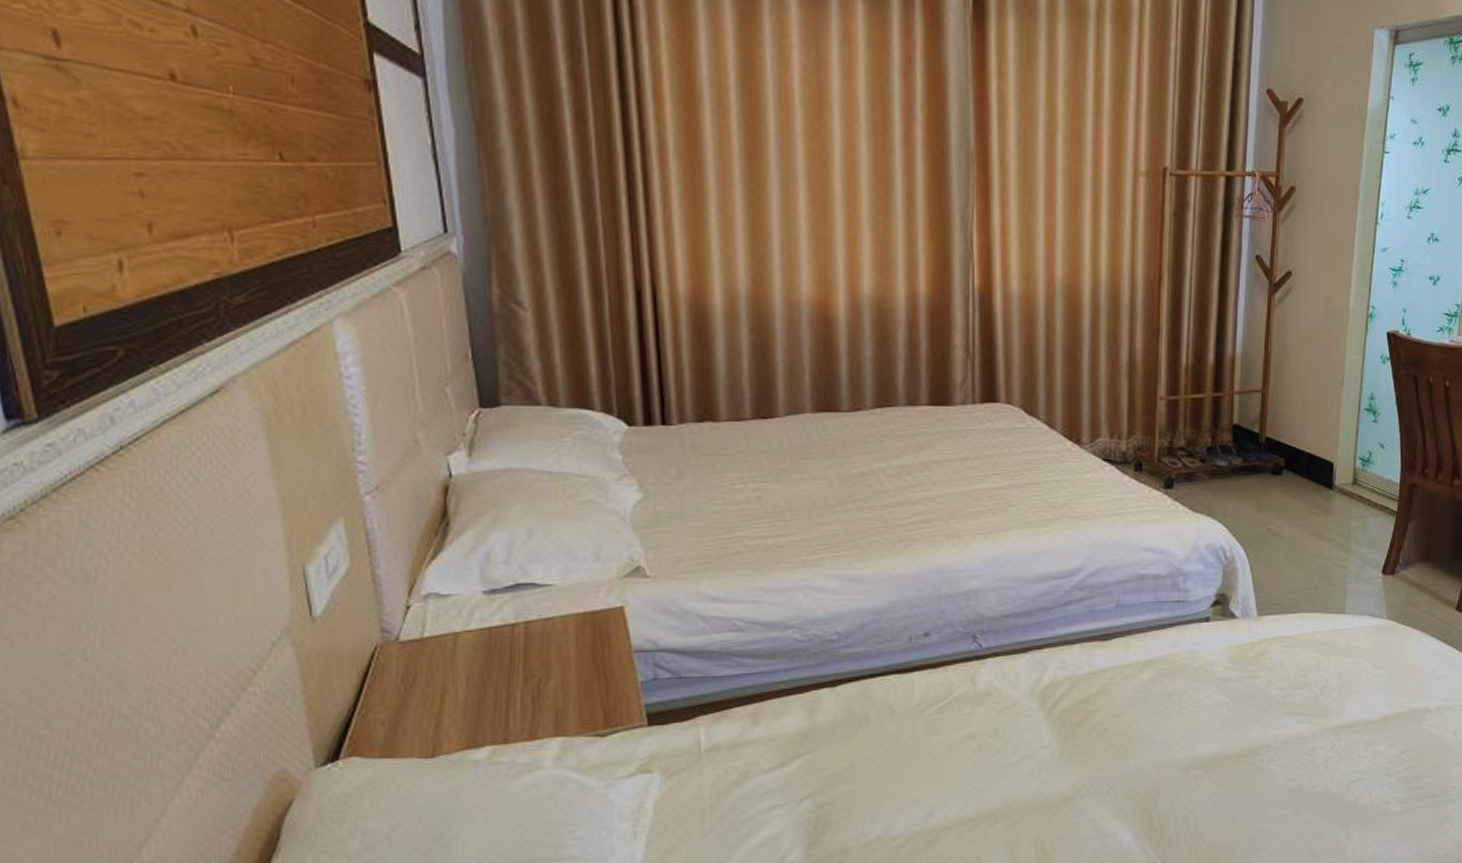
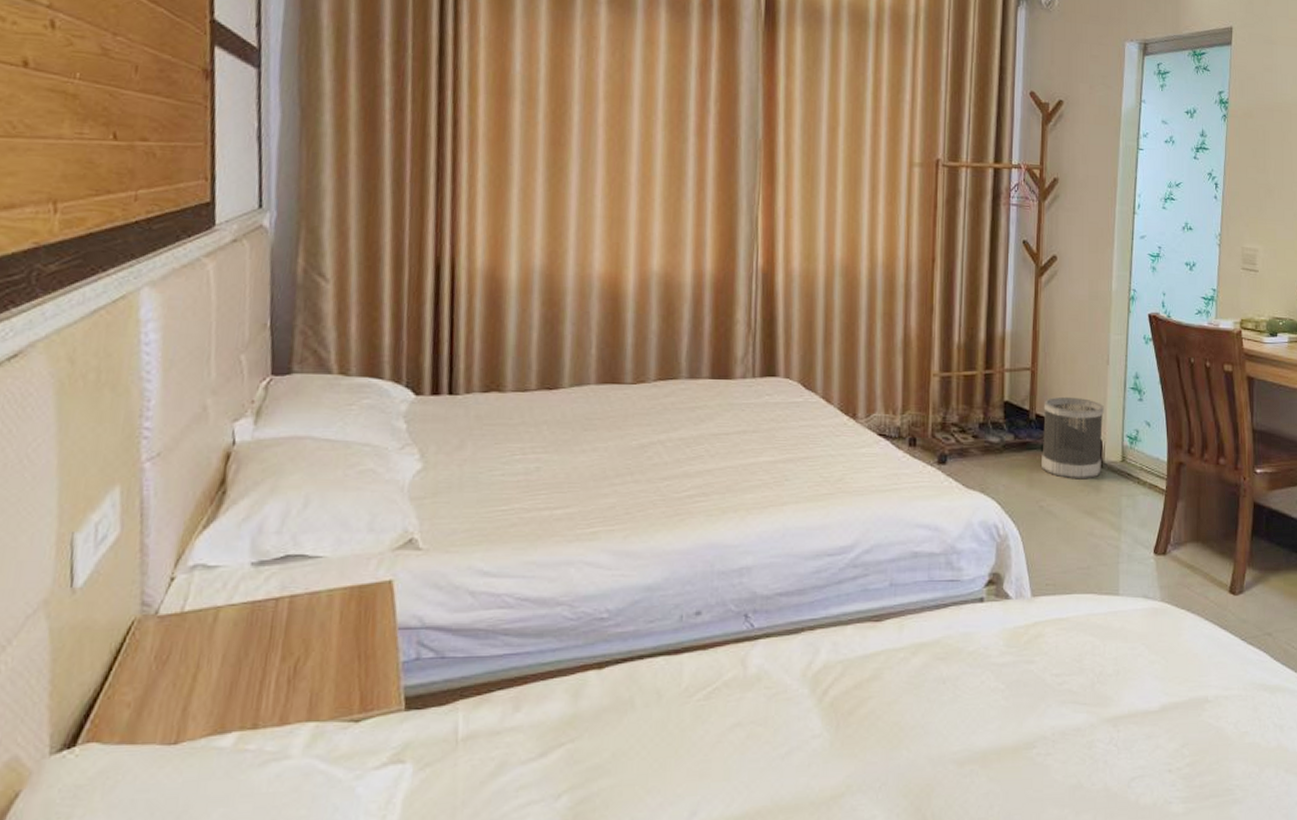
wastebasket: none [1270,419,1337,502] -> present [1041,396,1104,480]

